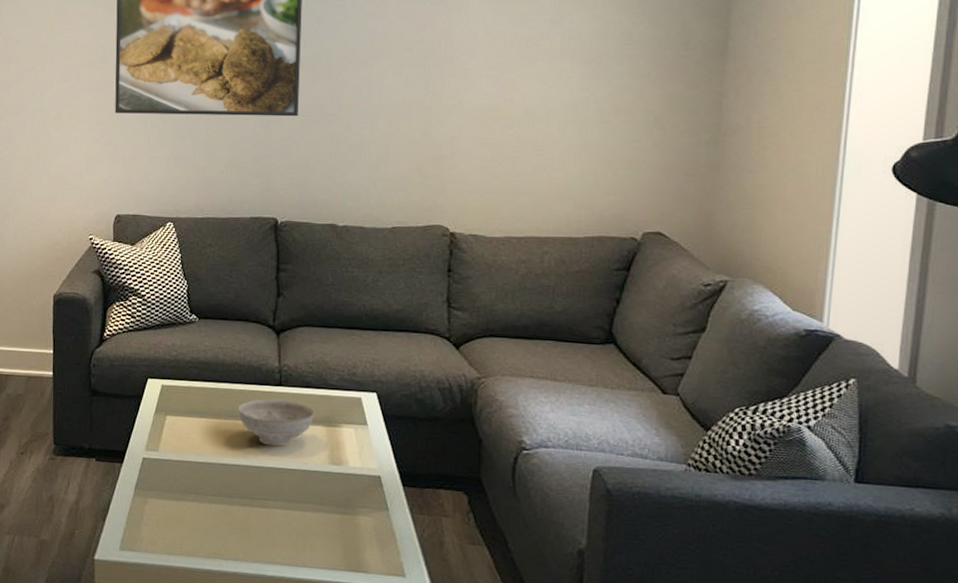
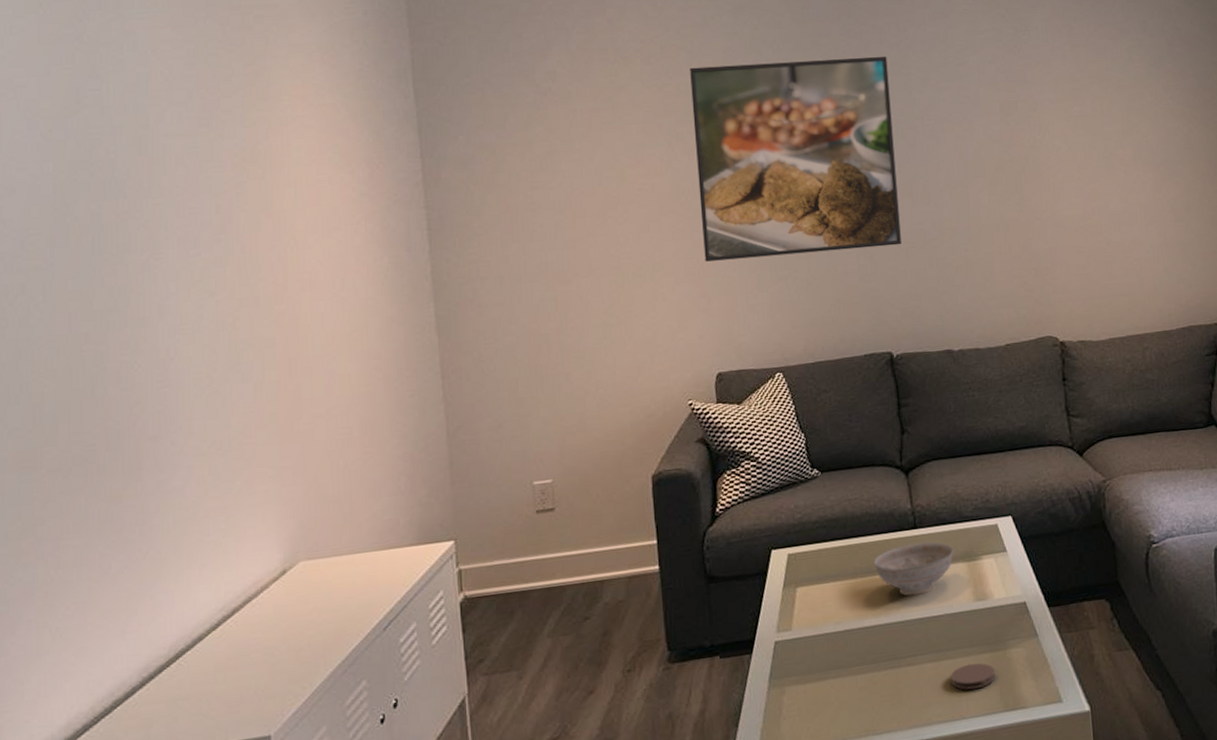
coaster: none [297,519,342,544] -> present [950,663,996,690]

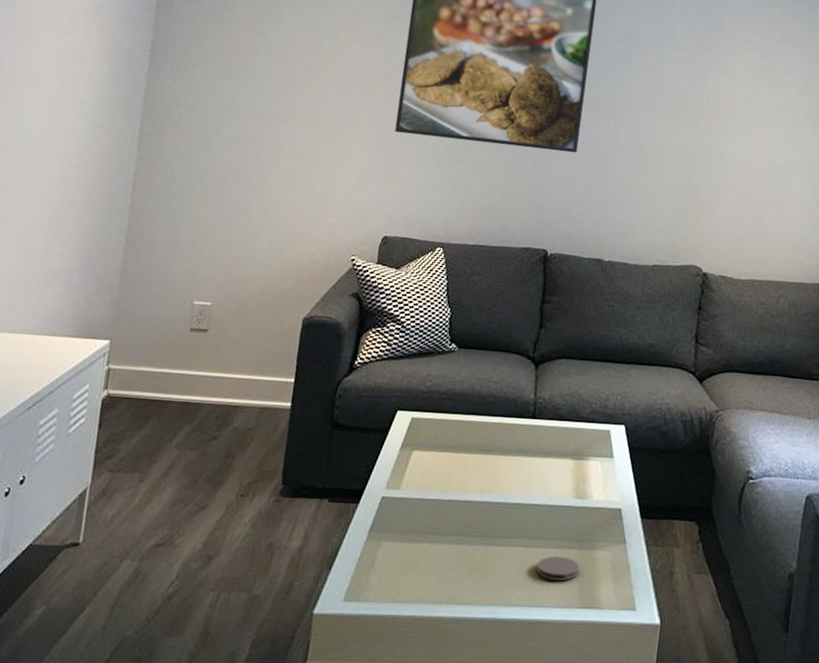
decorative bowl: present [873,542,954,596] -> none [488,431,565,481]

